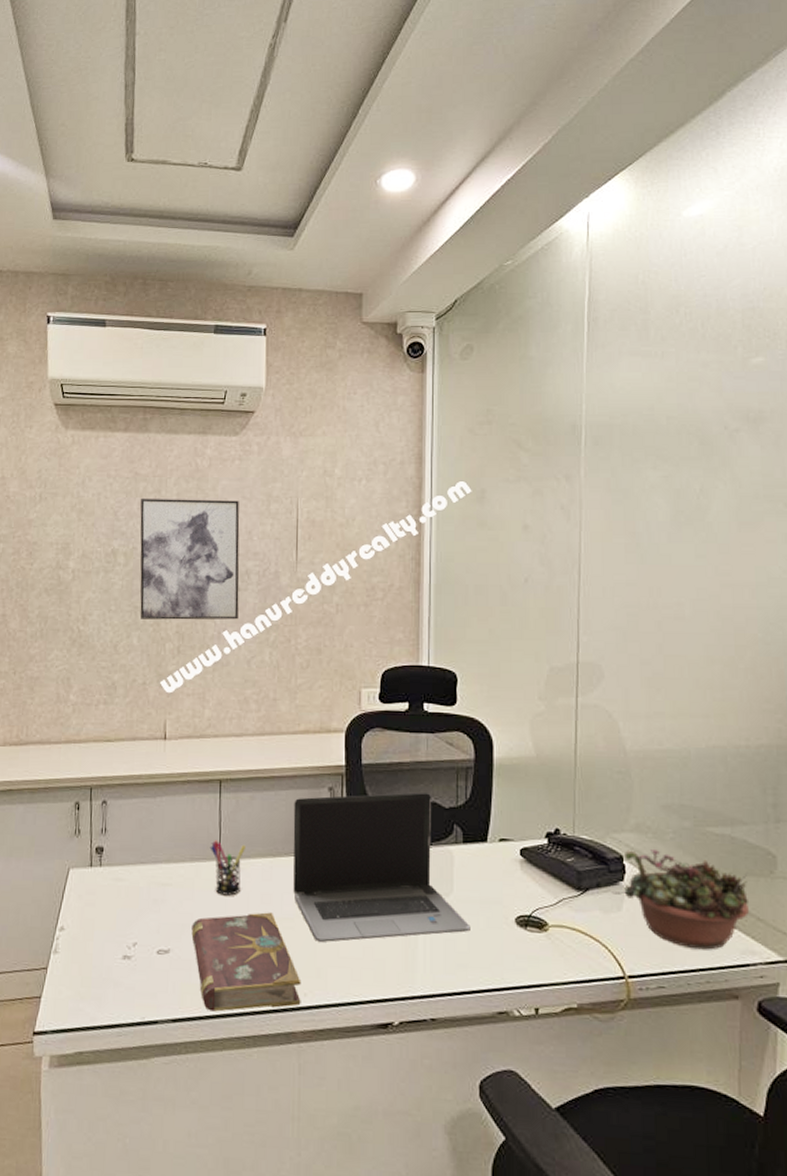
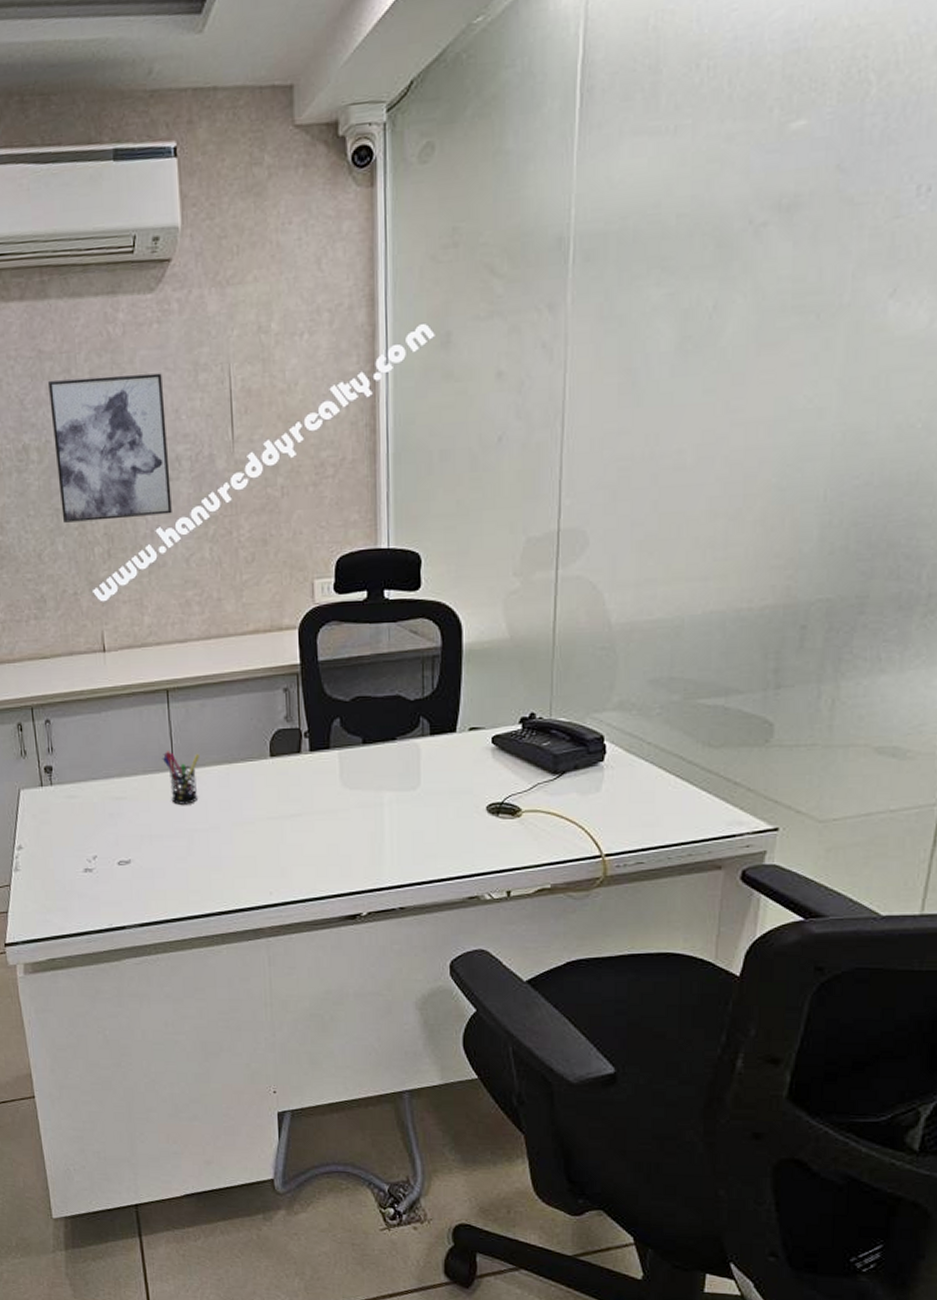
book: present [191,912,301,1012] -> none [150,818,267,914]
laptop computer: present [293,793,471,942] -> none [247,686,439,843]
succulent planter: present [611,848,750,950] -> none [589,725,741,824]

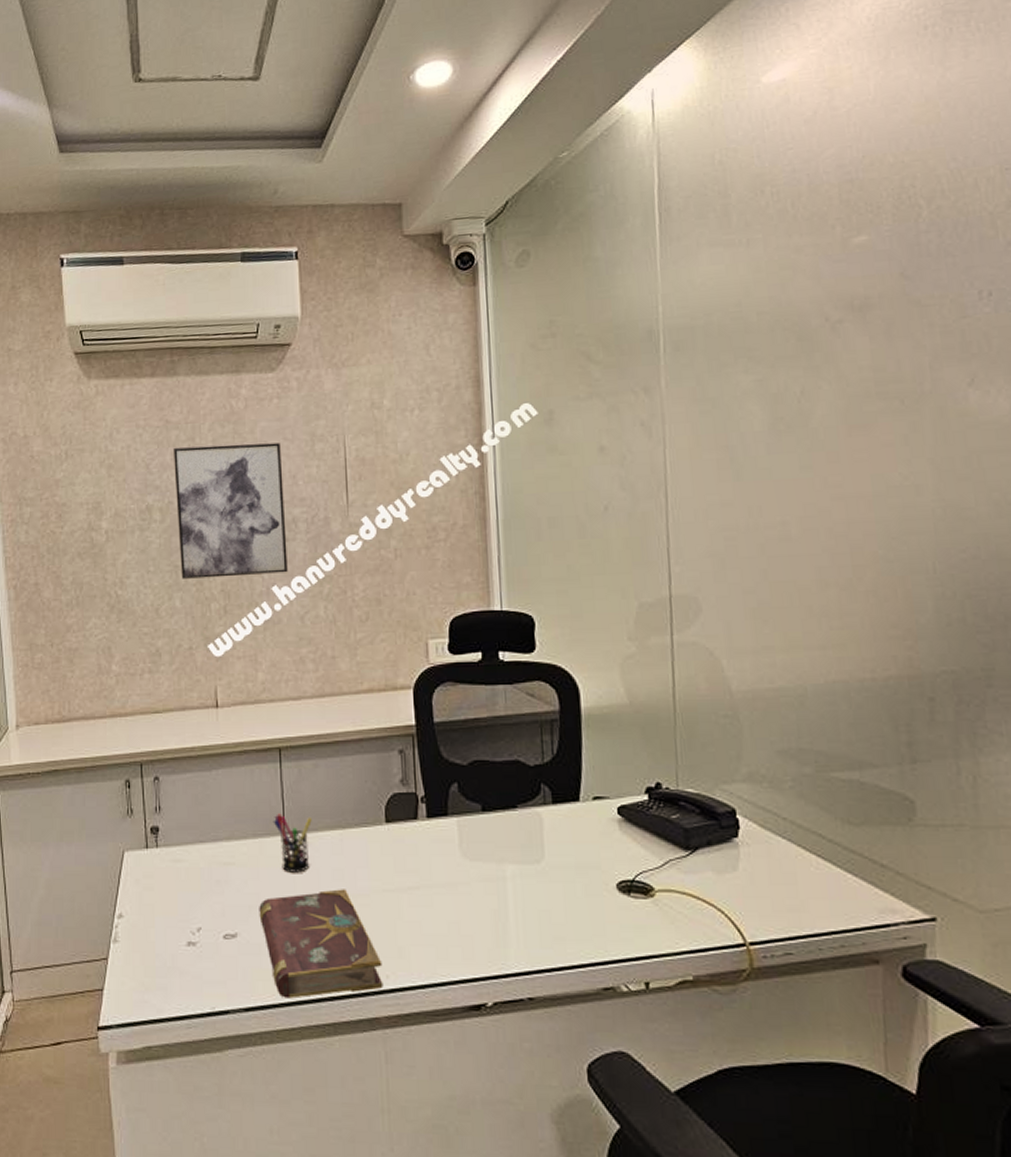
book: none [150,818,267,914] -> present [259,889,383,999]

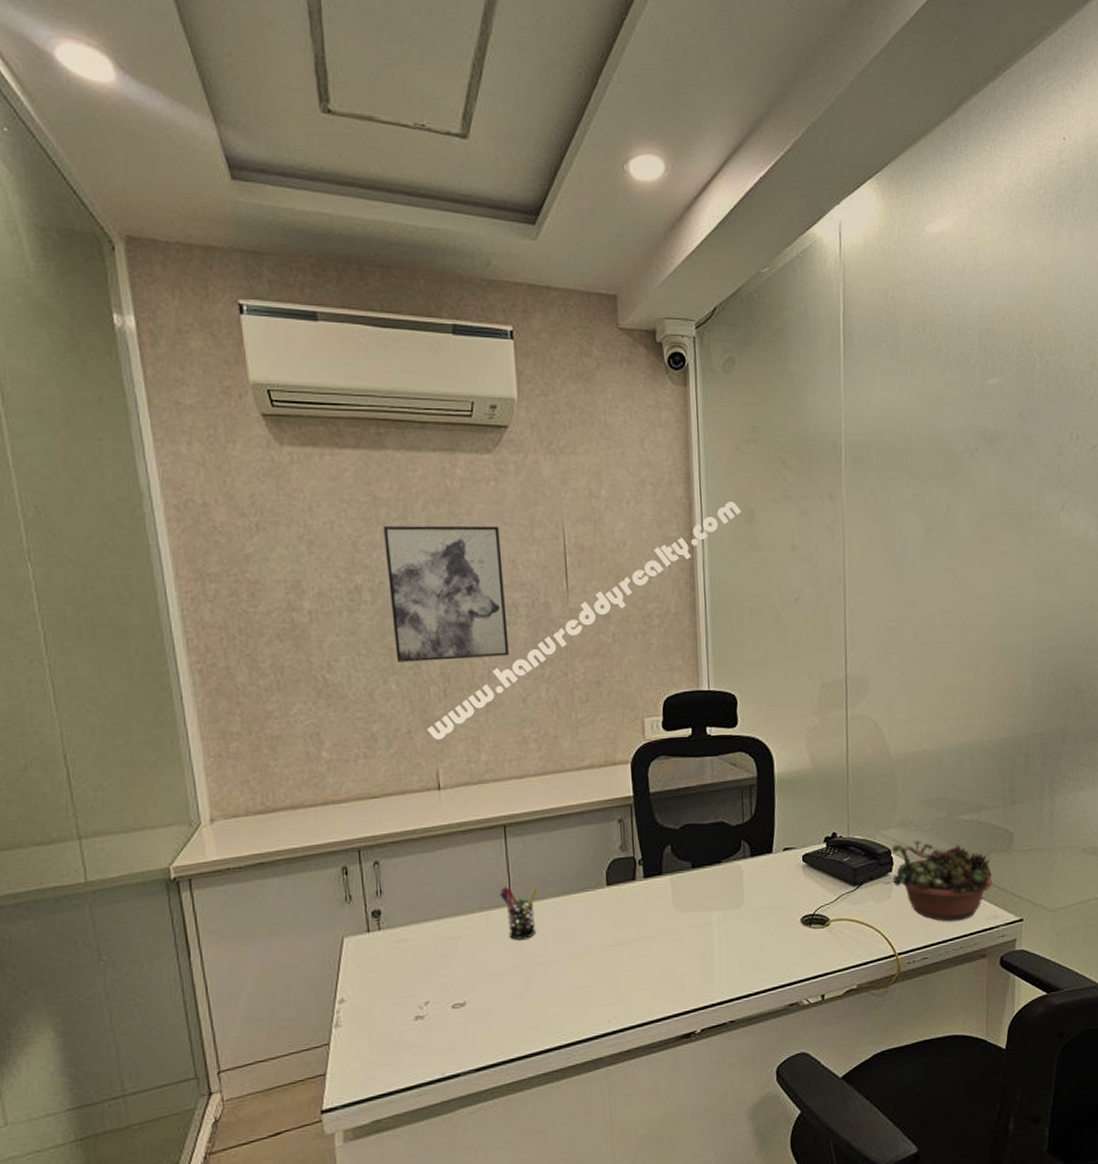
book: present [259,889,383,999] -> none [487,949,606,1054]
succulent planter: none [724,799,887,910] -> present [881,839,993,922]

